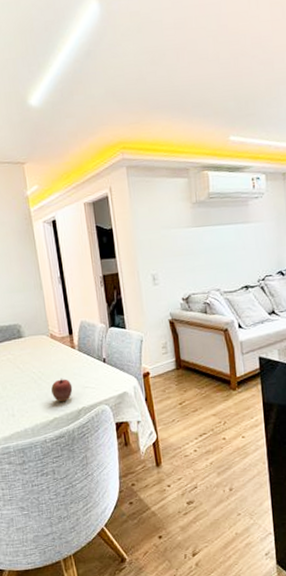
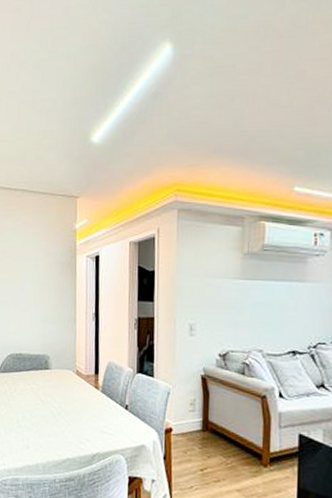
apple: present [51,378,73,401] -> none [69,417,90,443]

